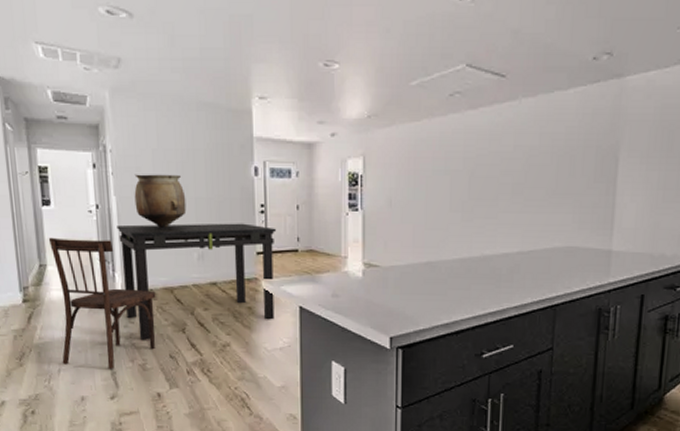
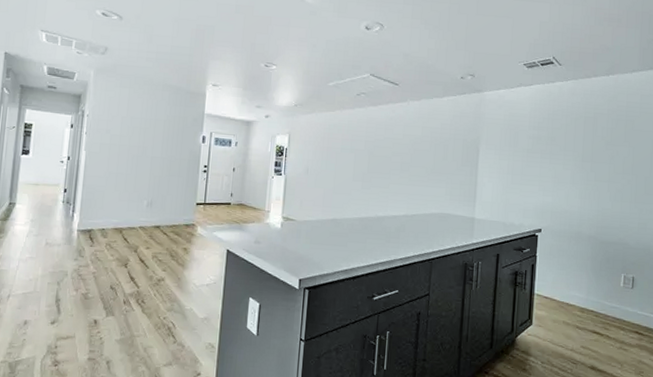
dining chair: present [48,237,156,369] -> none [13,181,107,296]
dining table: present [117,223,277,340] -> none [78,174,215,272]
ceramic pot: present [134,174,187,228] -> none [100,135,144,179]

